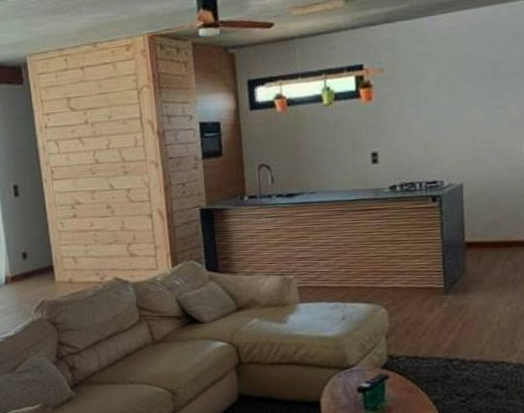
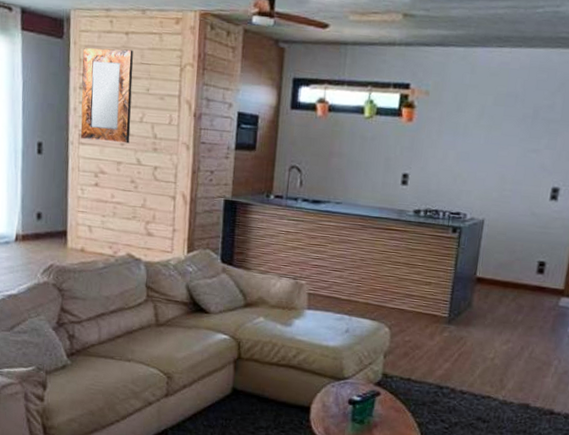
home mirror: none [43,82,100,175] -> present [80,48,133,144]

